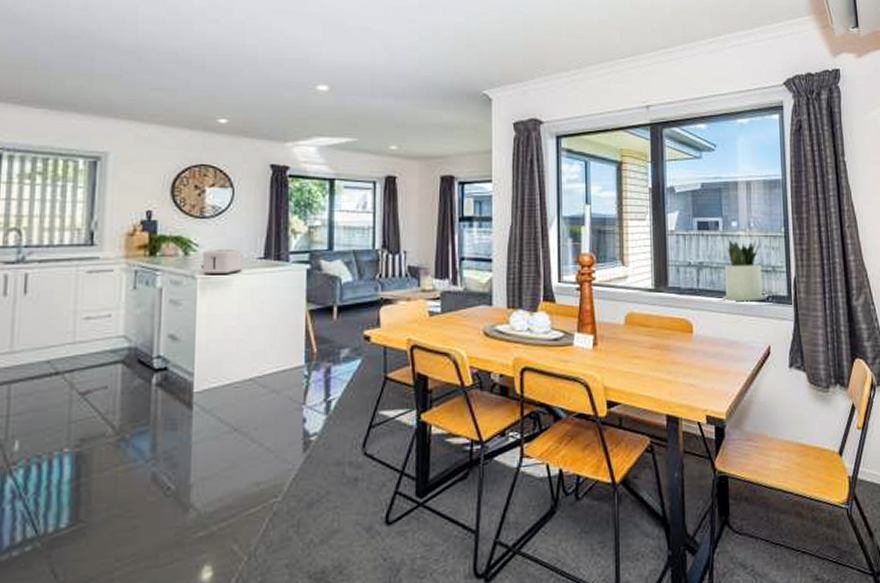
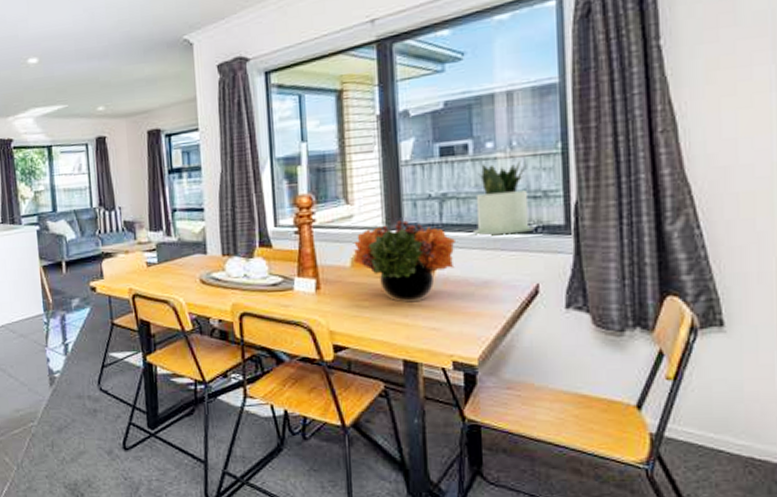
flower arrangement: none [627,284,709,360] -> present [353,220,455,303]

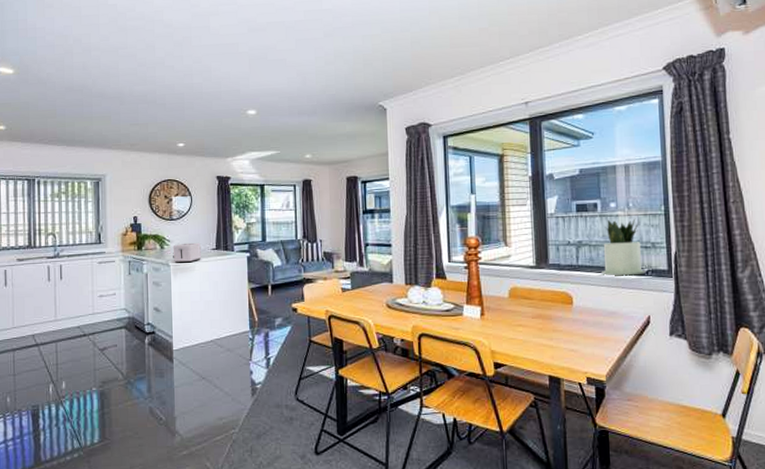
flower arrangement: present [353,220,455,303] -> none [510,261,588,328]

